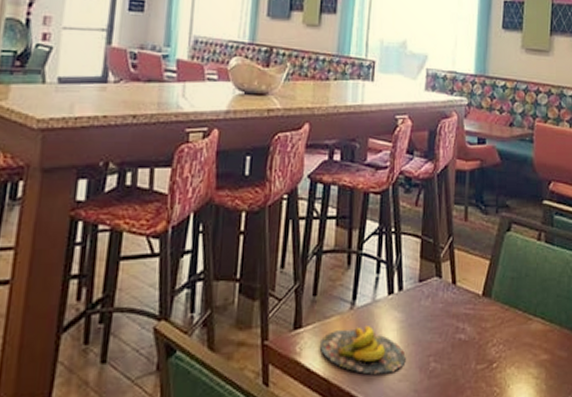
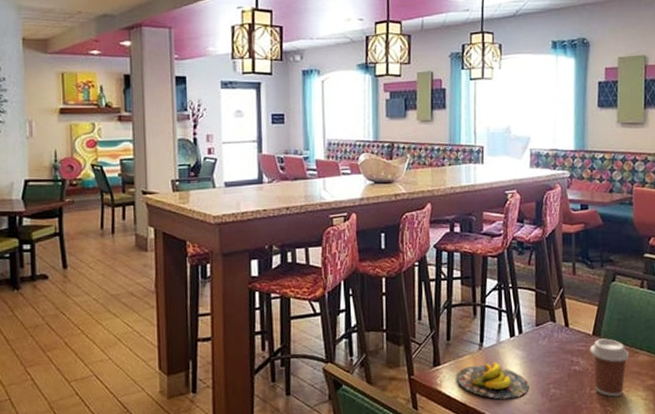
coffee cup: none [478,300,522,374] -> present [590,338,630,397]

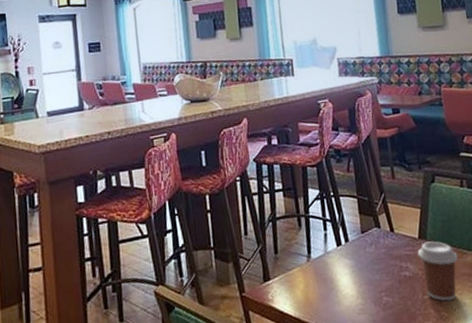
banana: present [456,362,529,399] -> none [286,273,362,311]

